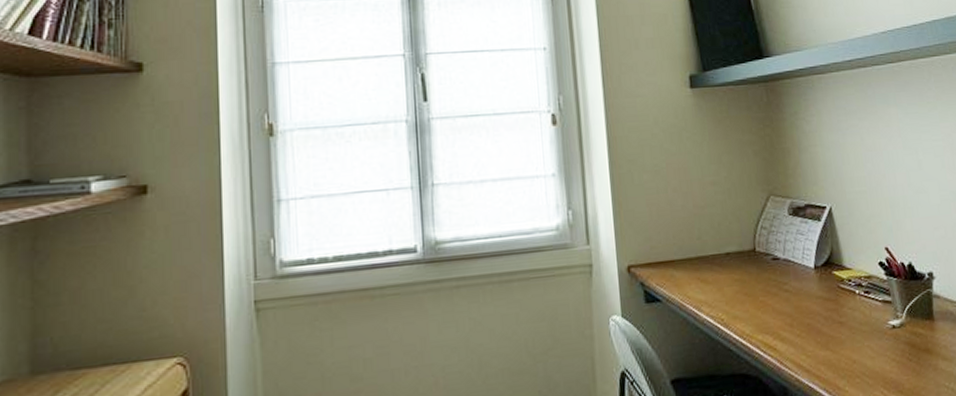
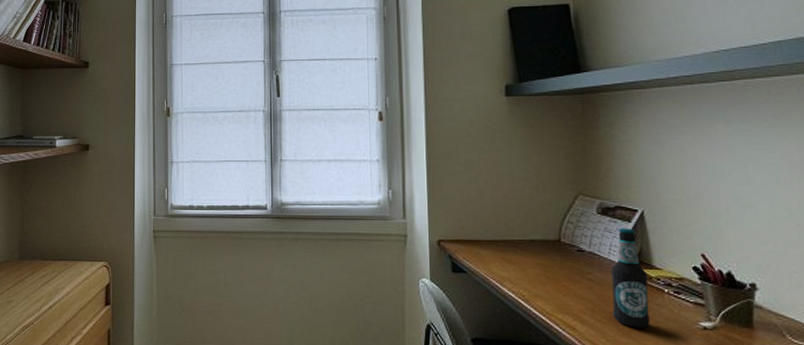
bottle: none [806,227,845,338] -> present [611,228,650,328]

